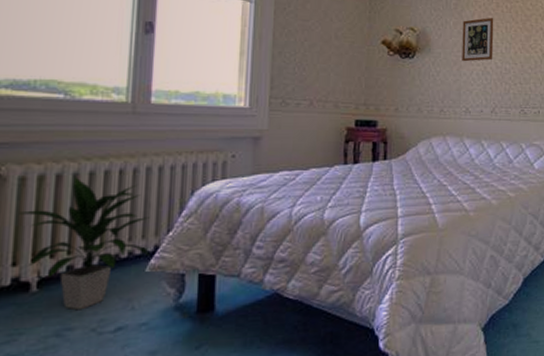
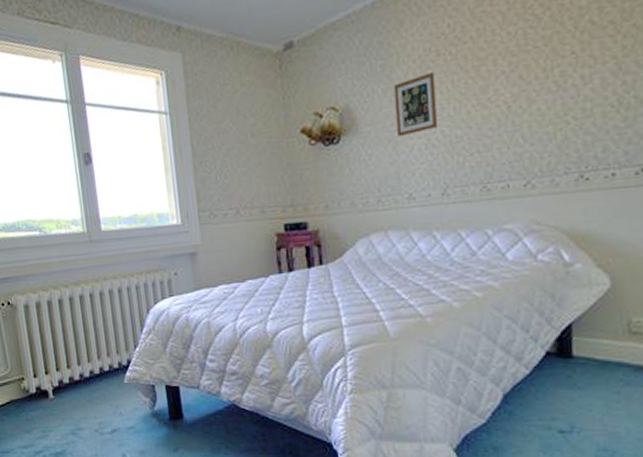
indoor plant: present [19,177,151,311] -> none [30,302,126,414]

